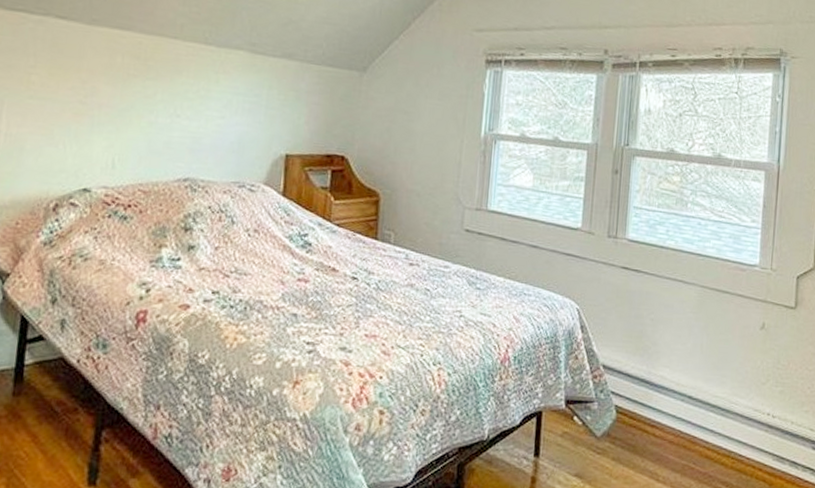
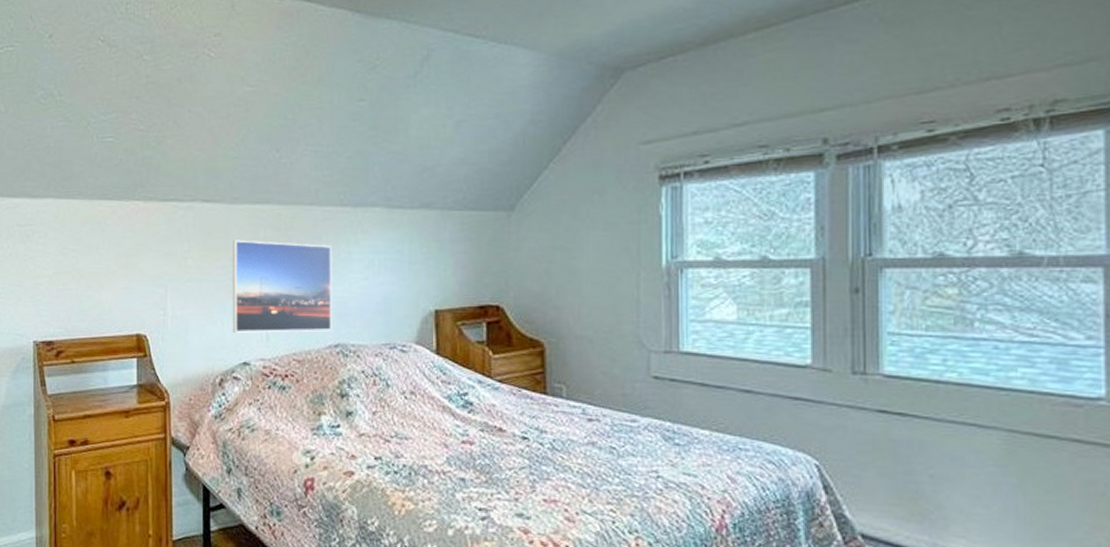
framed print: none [74,62,192,165] -> present [232,239,332,333]

